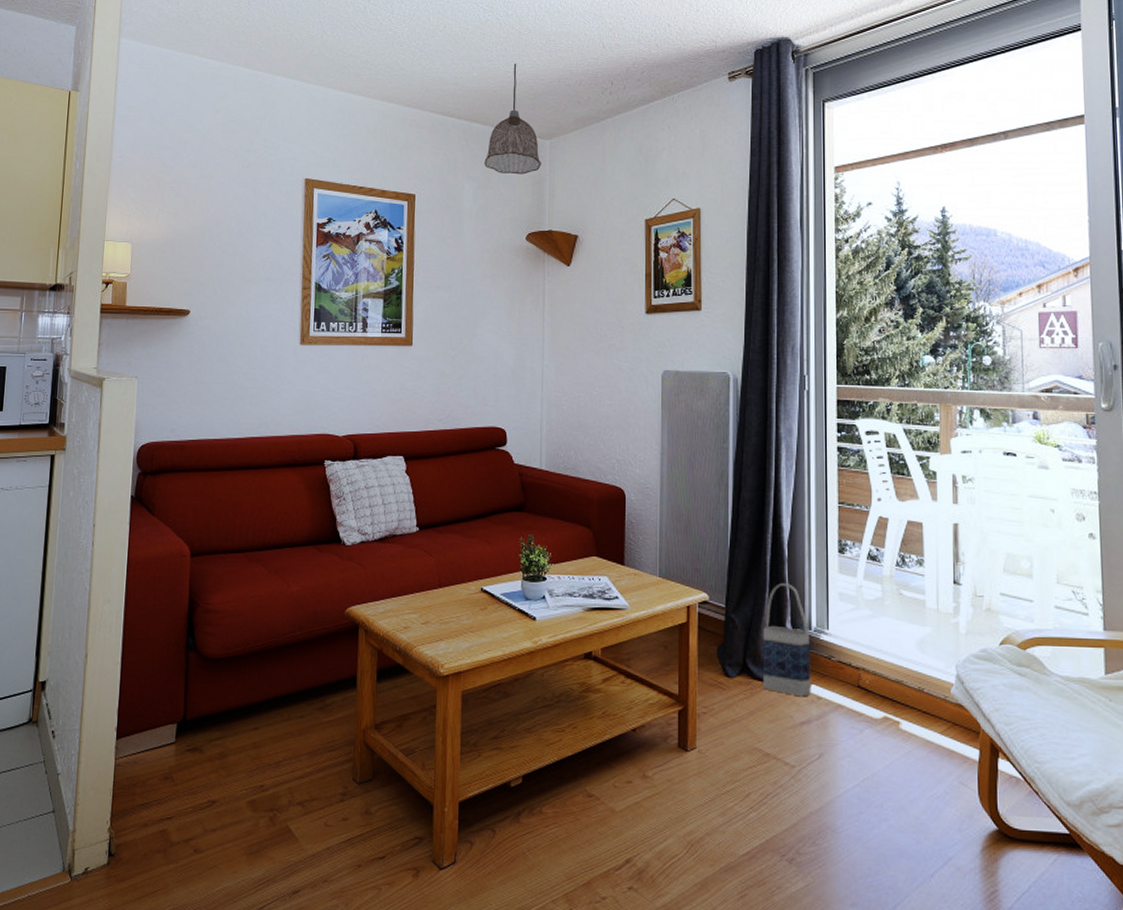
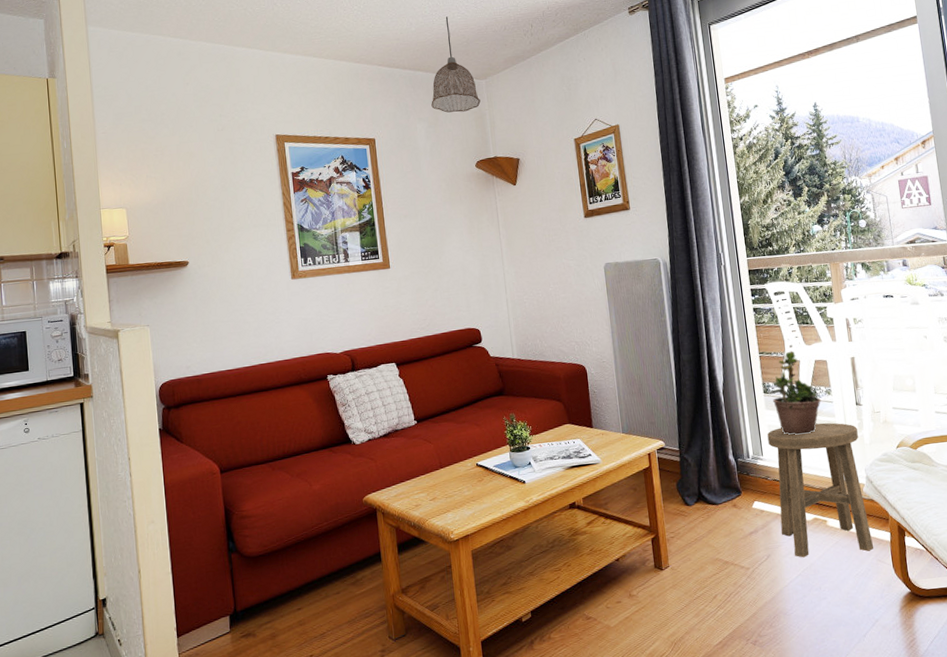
bag: present [763,583,811,697] -> none [711,423,755,513]
stool: none [837,598,957,769] -> present [767,422,874,558]
potted plant: none [843,505,910,610] -> present [767,351,821,435]

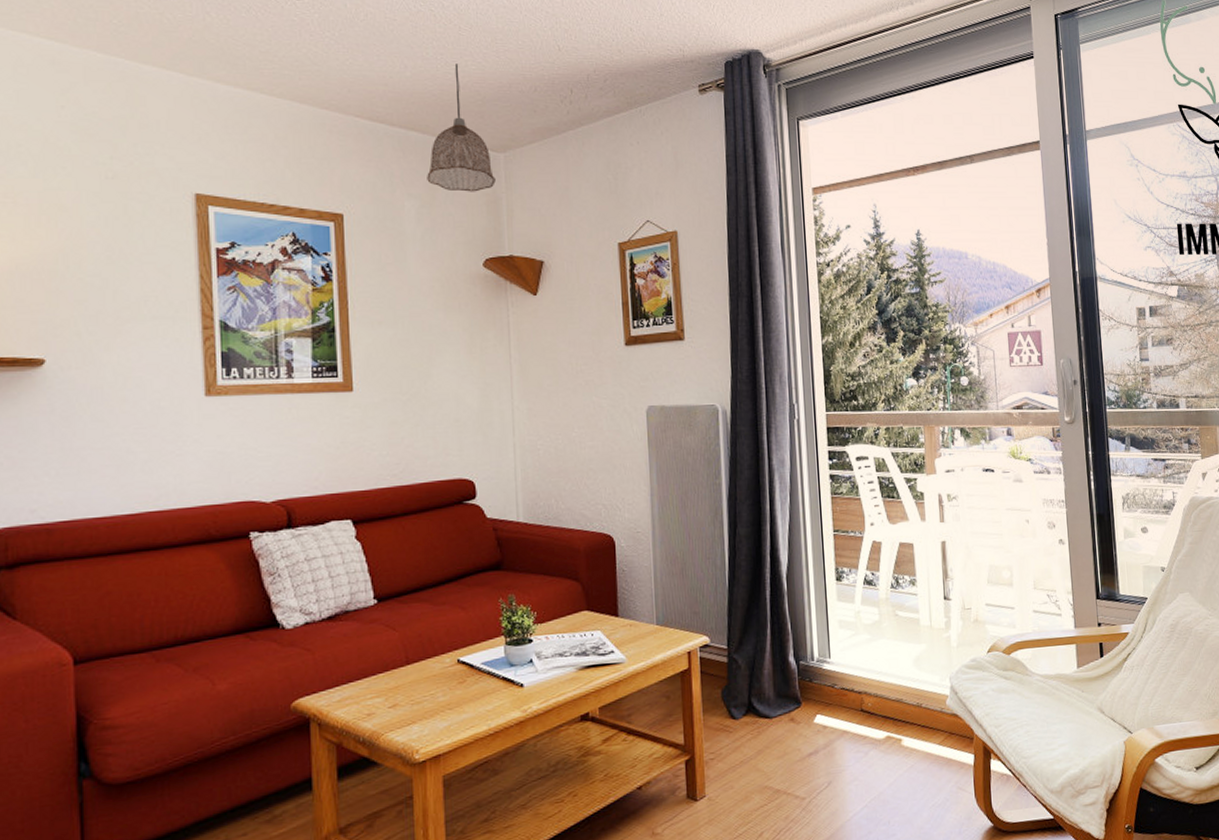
potted plant: present [767,351,821,435] -> none [840,530,904,634]
stool: present [767,422,874,558] -> none [837,619,955,786]

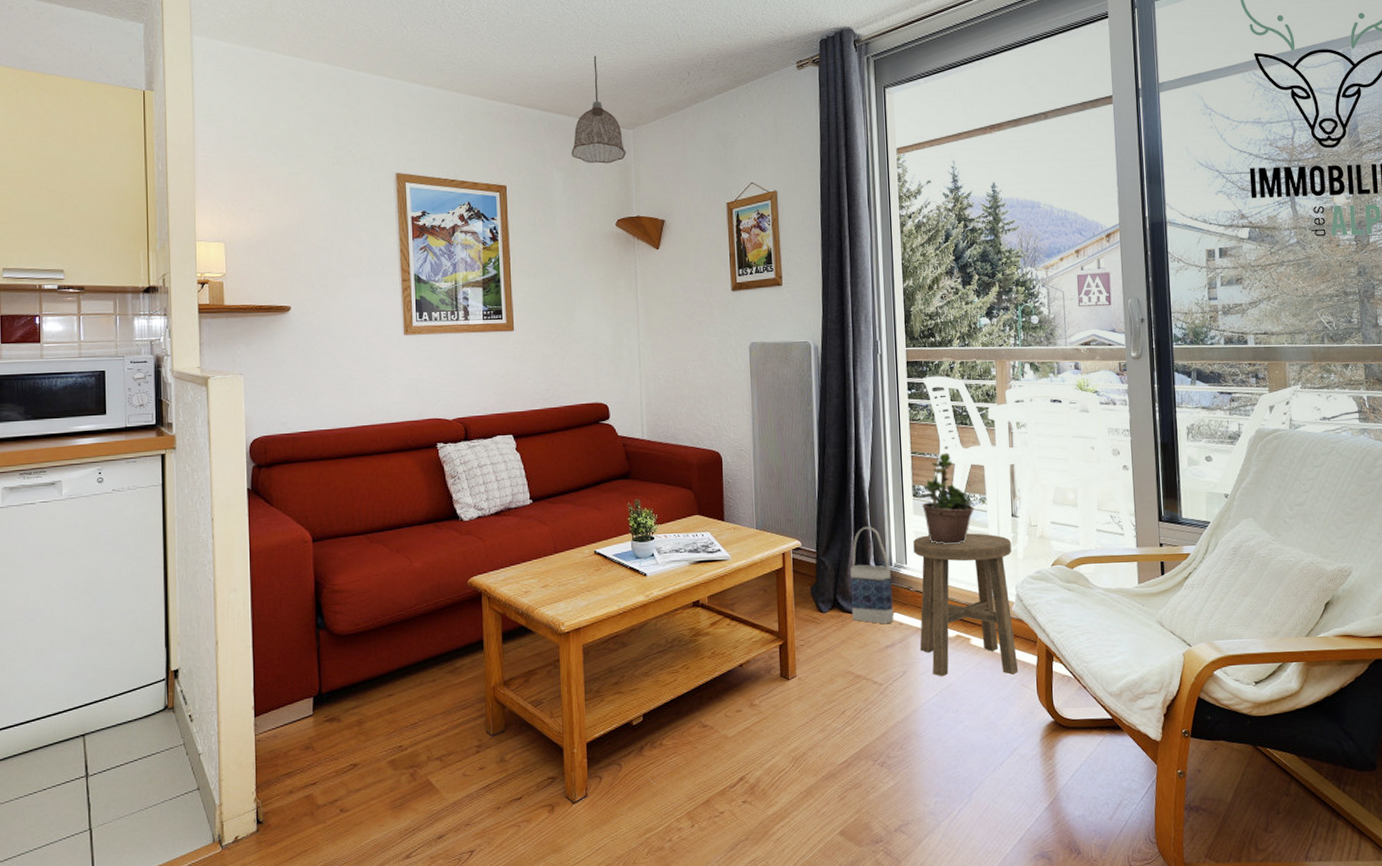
bag: none [766,617,817,729] -> present [850,527,894,624]
stool: none [837,619,955,786] -> present [913,533,1019,677]
potted plant: none [840,530,904,634] -> present [917,453,974,544]

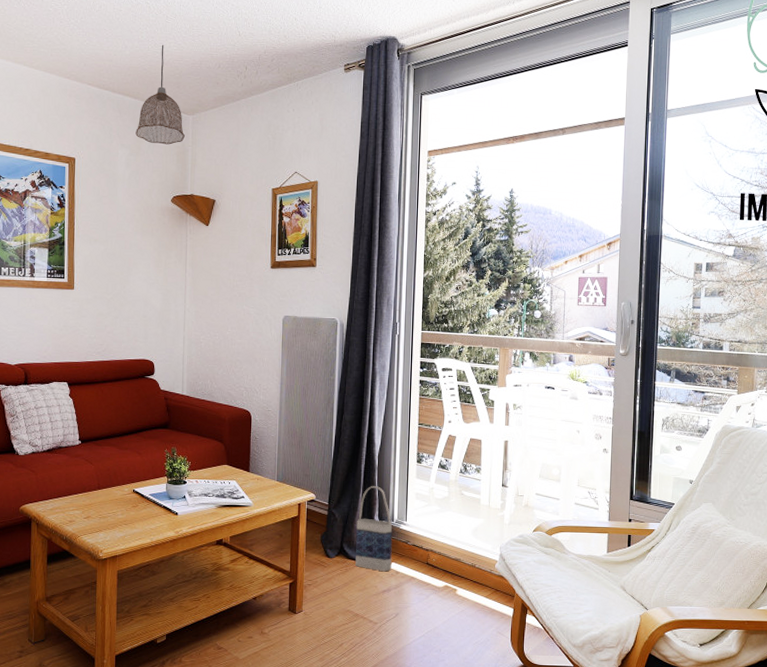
stool: present [913,533,1019,677] -> none [412,497,499,623]
potted plant: present [917,453,974,544] -> none [420,426,470,506]

